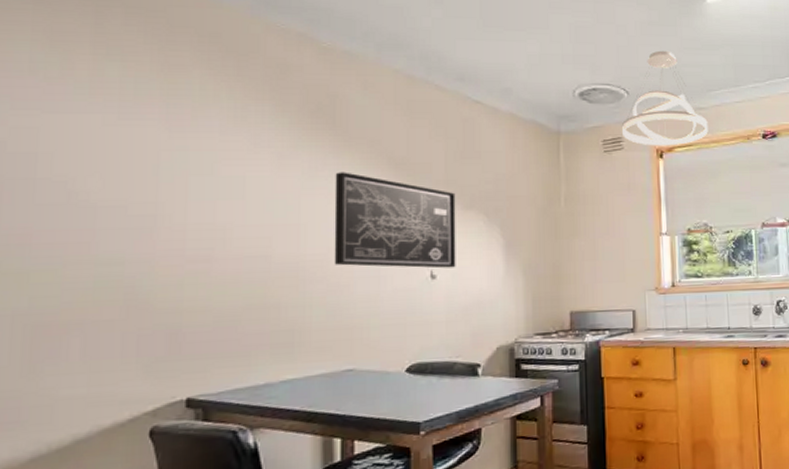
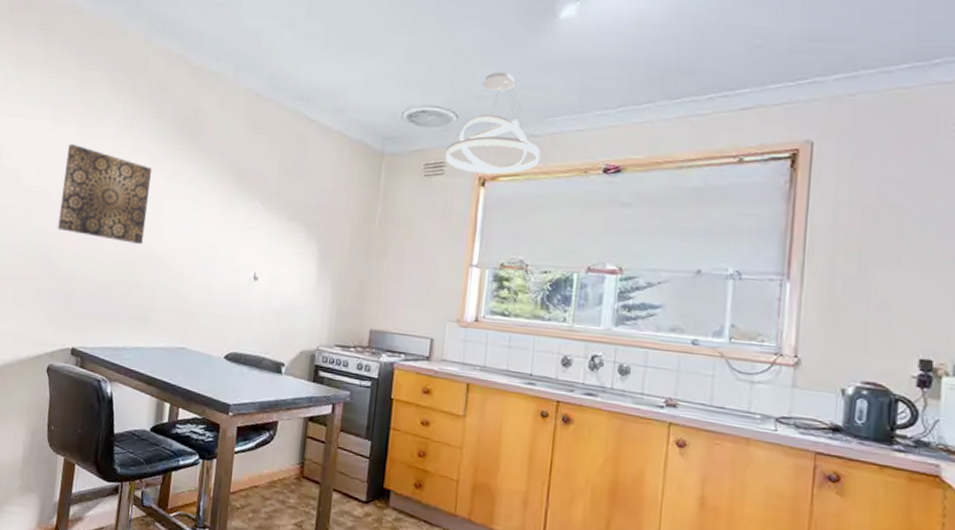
wall art: none [144,142,280,257] -> present [57,143,152,244]
wall art: present [334,172,456,268] -> none [181,177,283,273]

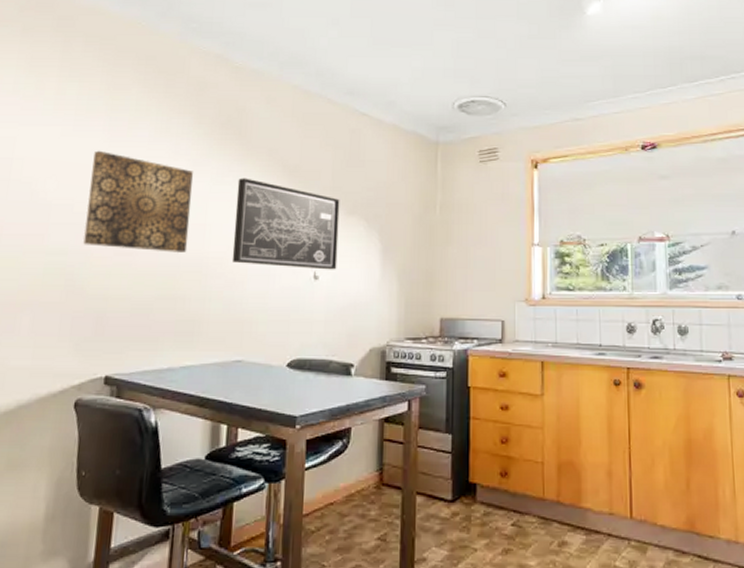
wall art: none [181,177,283,273] -> present [232,178,340,270]
pendant light: present [445,72,541,175] -> none [497,63,585,157]

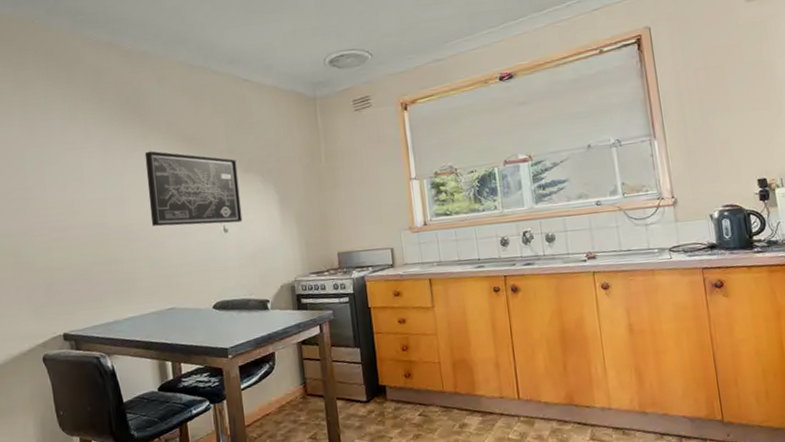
wall art: present [83,150,193,252] -> none [16,142,112,227]

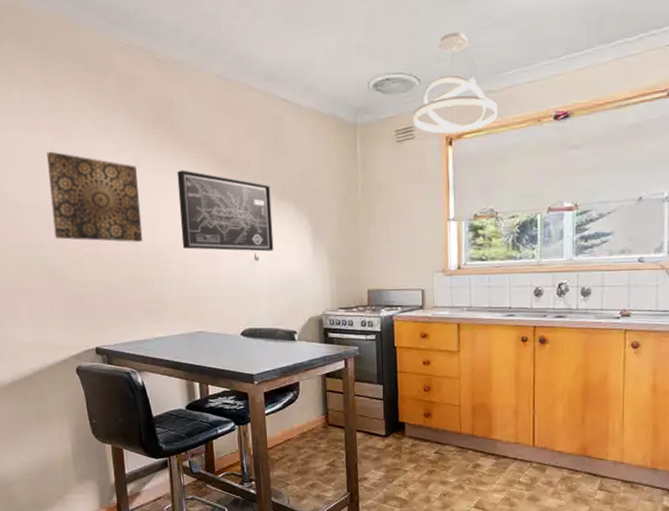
wall art: none [16,142,112,227] -> present [47,151,143,242]
pendant light: none [368,10,448,101] -> present [413,32,498,134]

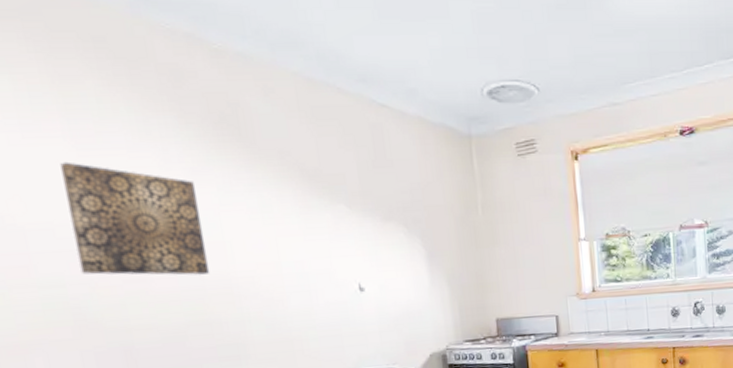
wall art: present [177,170,274,252] -> none [250,186,383,282]
pendant light: present [413,32,498,134] -> none [534,39,624,148]

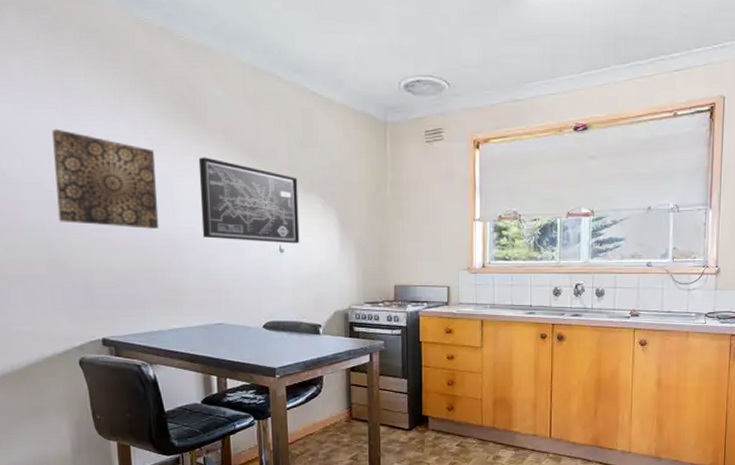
wall art: none [250,186,383,282] -> present [198,157,300,244]

